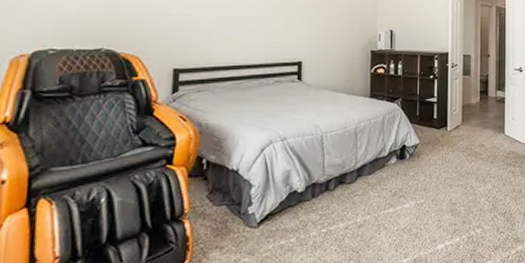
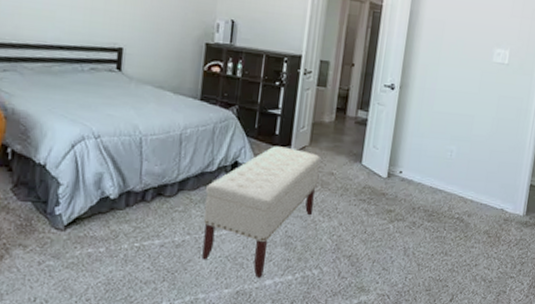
bench: none [380,128,473,244] -> present [202,146,321,278]

